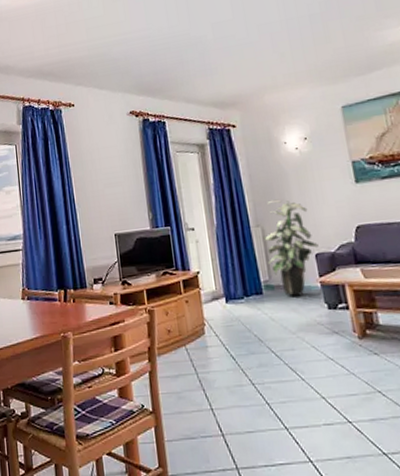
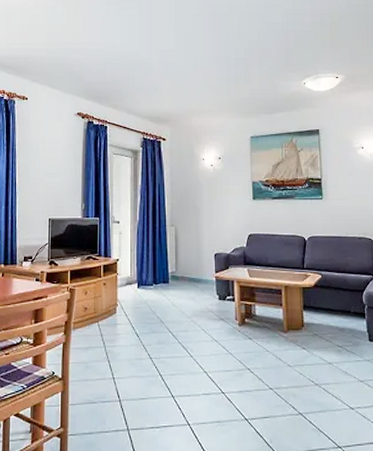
indoor plant: present [262,199,319,296] -> none [175,205,218,287]

